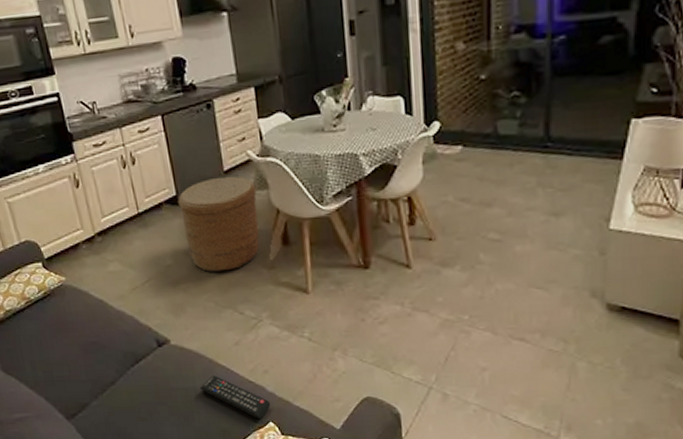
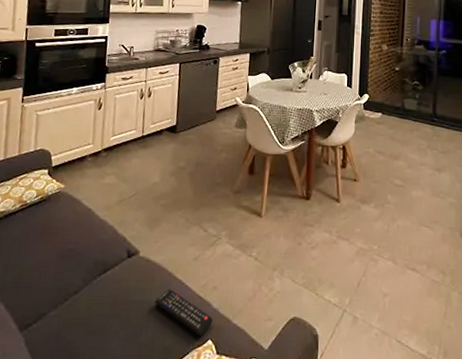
basket: present [178,176,259,272] -> none [175,115,237,192]

